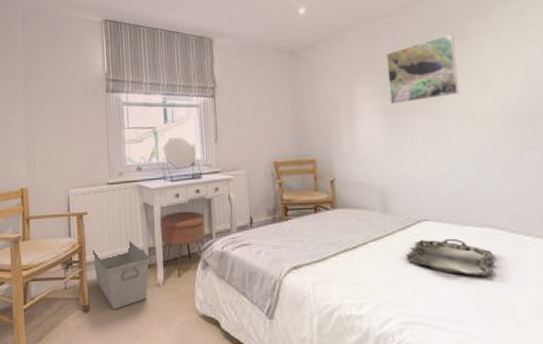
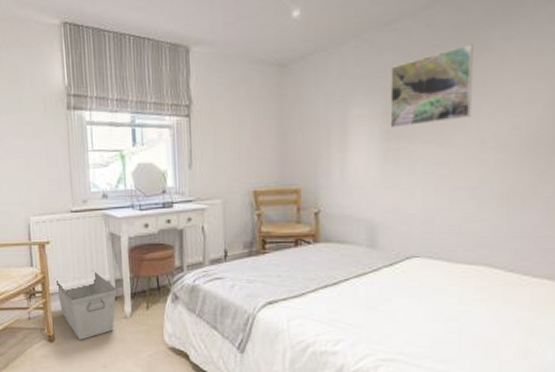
serving tray: present [406,238,496,276] -> none [390,276,486,315]

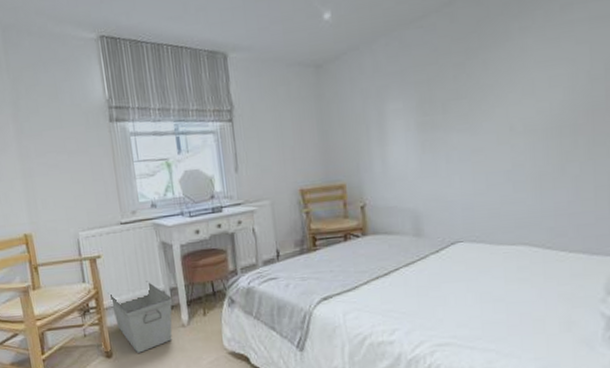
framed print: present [390,43,473,128] -> none [421,35,500,120]

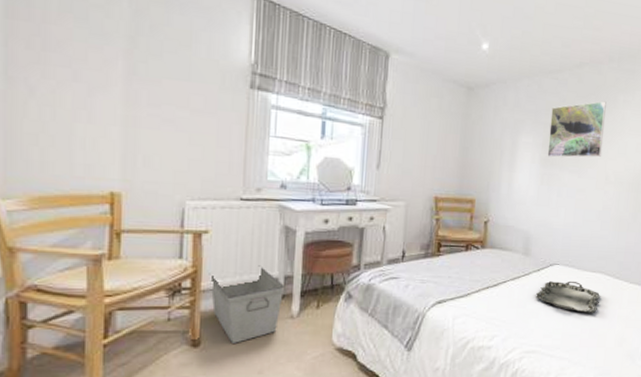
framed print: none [421,35,500,120] -> present [547,101,607,158]
serving tray: none [439,258,529,295] -> present [536,280,601,313]

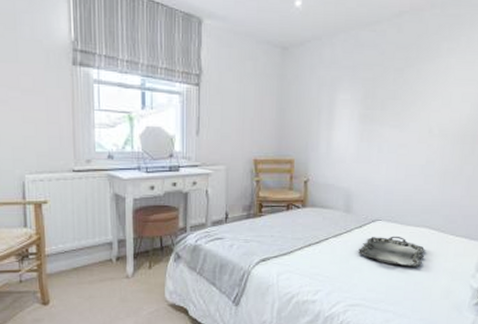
storage bin: present [209,265,285,343] -> none [51,231,119,301]
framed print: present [547,101,607,158] -> none [366,50,429,113]

